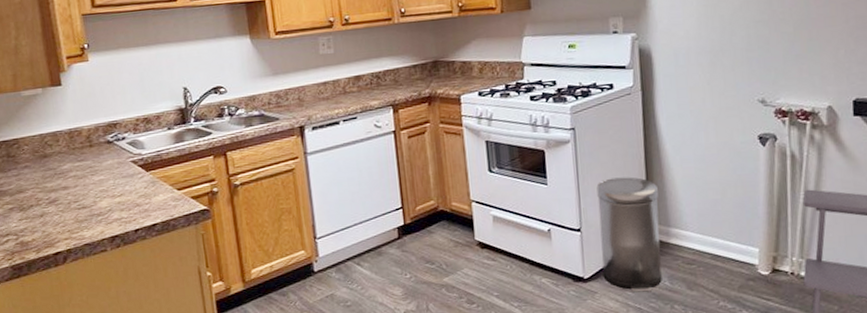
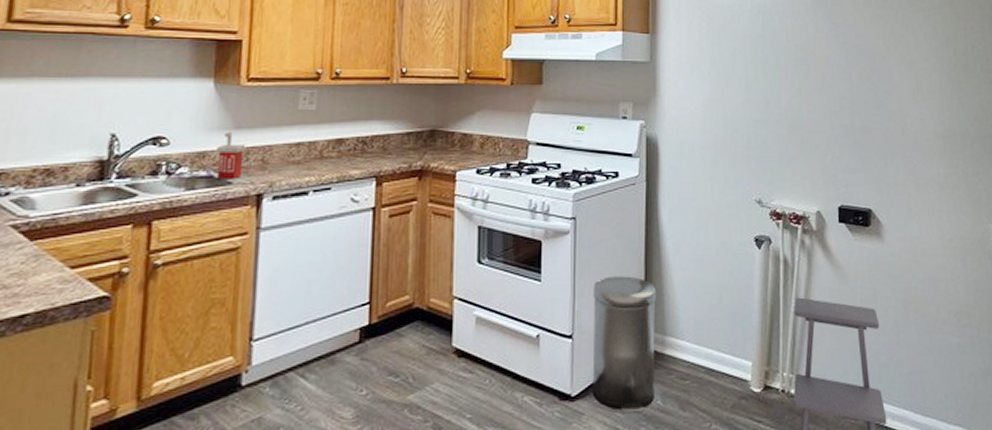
soap dispenser: none [262,77,286,117] -> present [216,130,246,180]

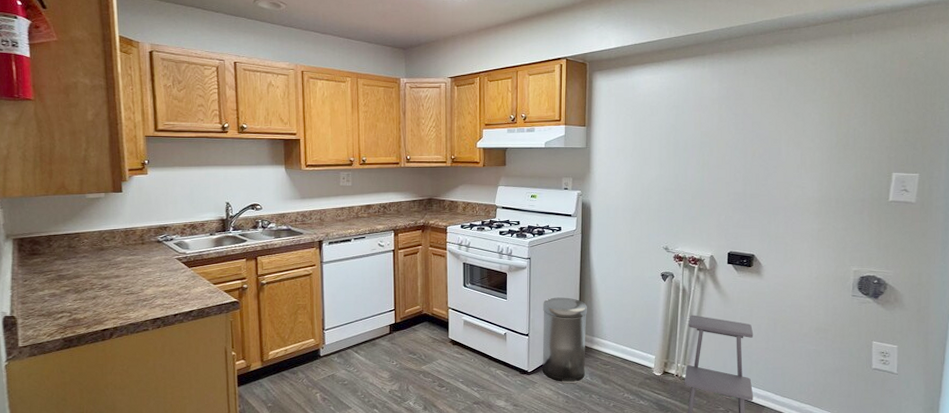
soap dispenser: present [216,130,246,180] -> none [291,200,309,232]

